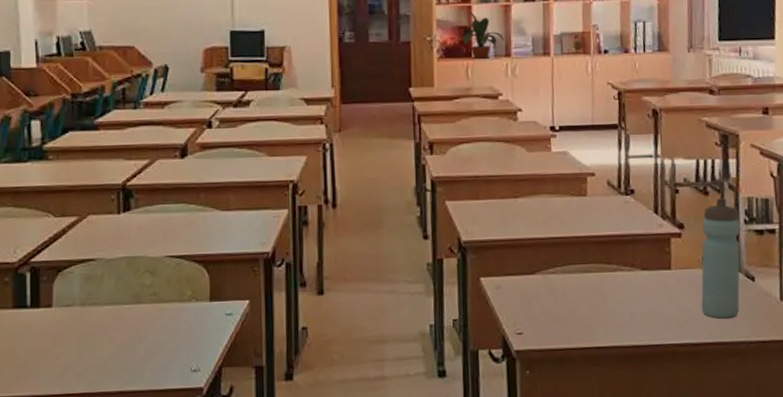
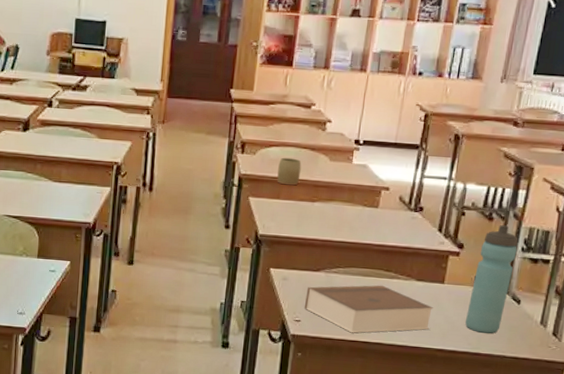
potted plant: present [457,10,505,60] -> none [281,20,326,70]
mug: none [472,153,498,183] -> present [277,157,302,186]
book: none [524,280,665,339] -> present [305,285,433,333]

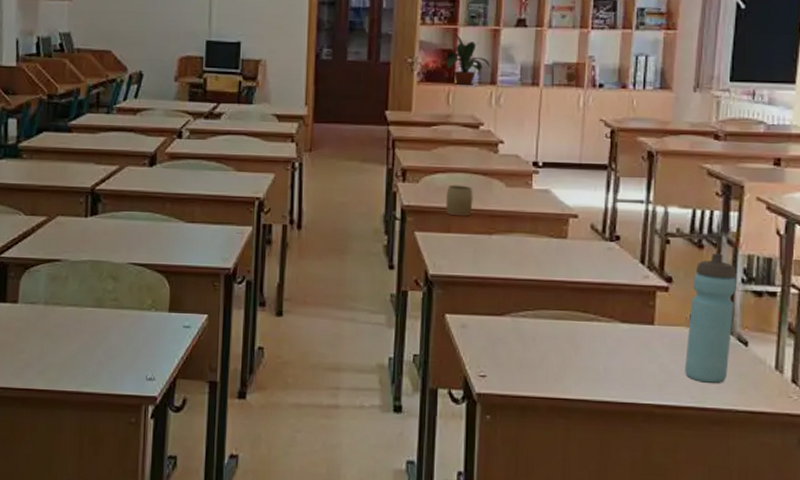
potted plant: none [281,20,326,70] -> present [439,33,491,86]
book: present [305,285,433,333] -> none [490,329,644,389]

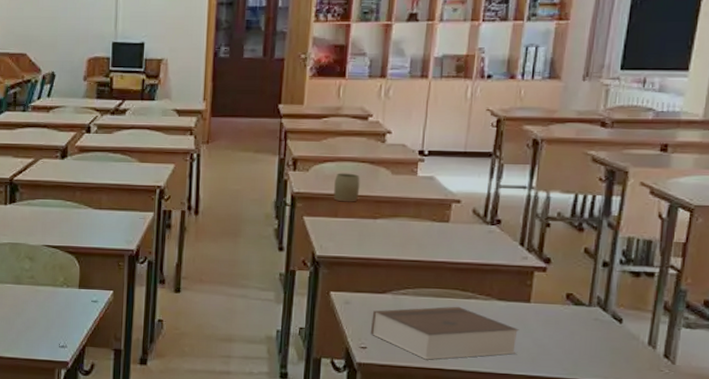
potted plant: present [439,33,491,86] -> none [332,29,382,80]
book: none [490,329,644,389] -> present [371,306,519,360]
water bottle: present [685,253,736,384] -> none [558,236,615,358]

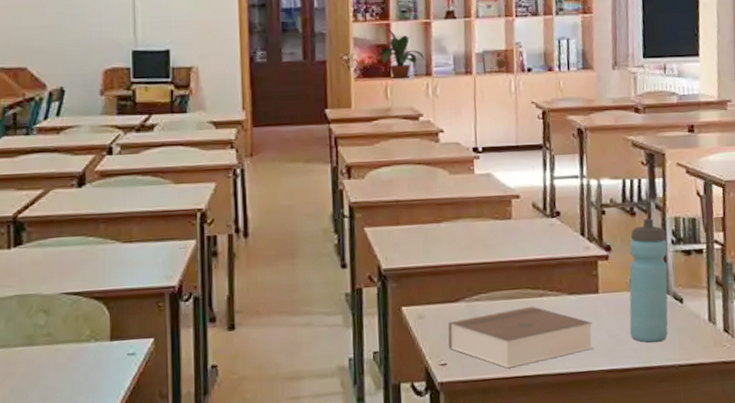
potted plant: none [332,29,382,80] -> present [375,28,425,80]
mug: present [334,173,360,202] -> none [392,176,419,208]
water bottle: none [558,236,615,358] -> present [629,218,668,343]

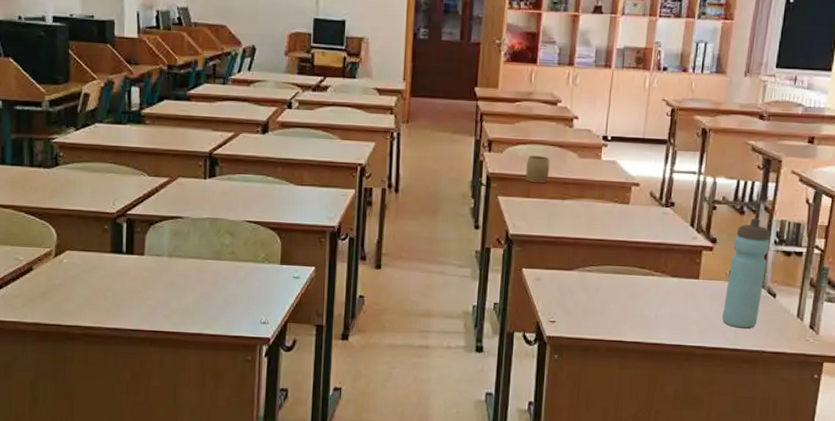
potted plant: present [375,28,425,80] -> none [524,17,570,67]
mug: none [392,176,419,208] -> present [526,155,550,183]
book: present [448,306,594,369] -> none [559,282,689,333]

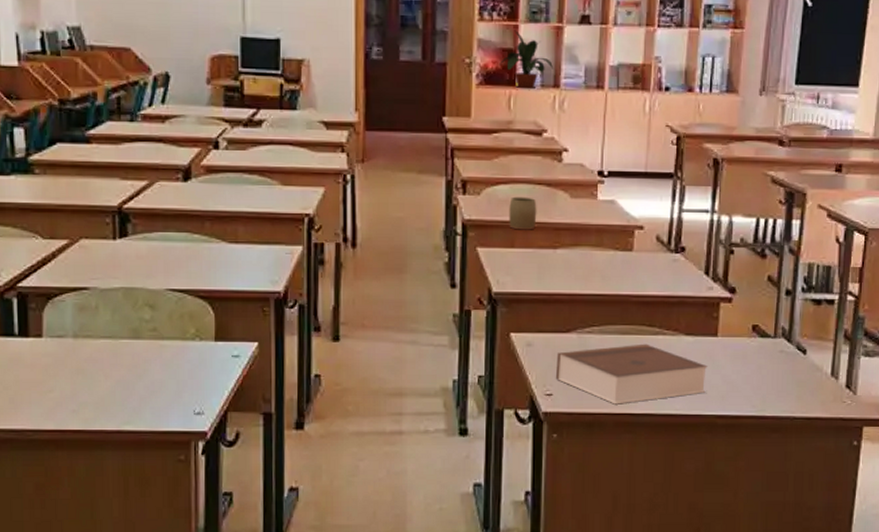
potted plant: none [524,17,570,67] -> present [499,30,554,90]
book: none [559,282,689,333] -> present [556,343,708,404]
water bottle: present [722,218,770,329] -> none [746,262,797,393]

